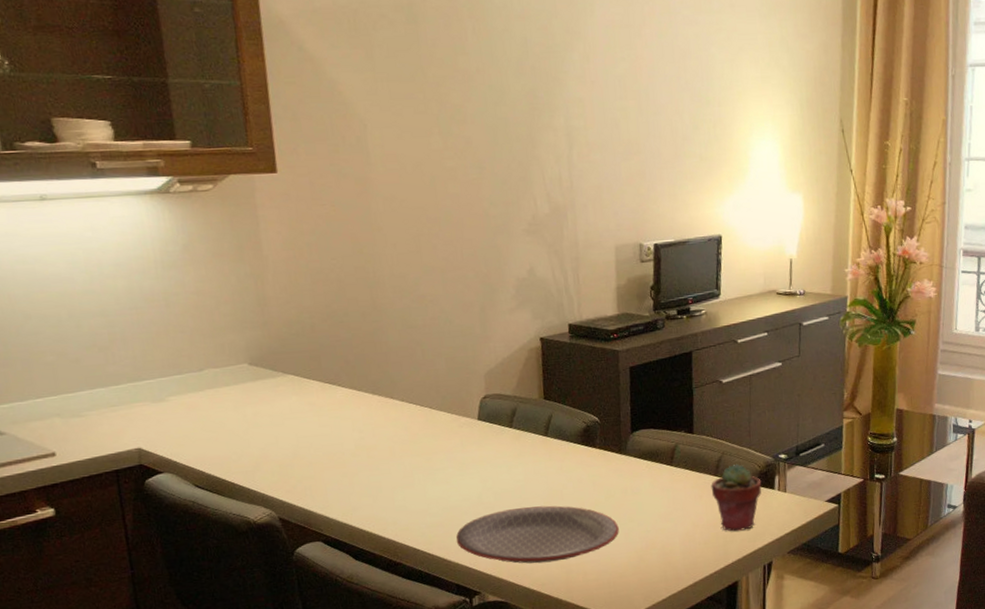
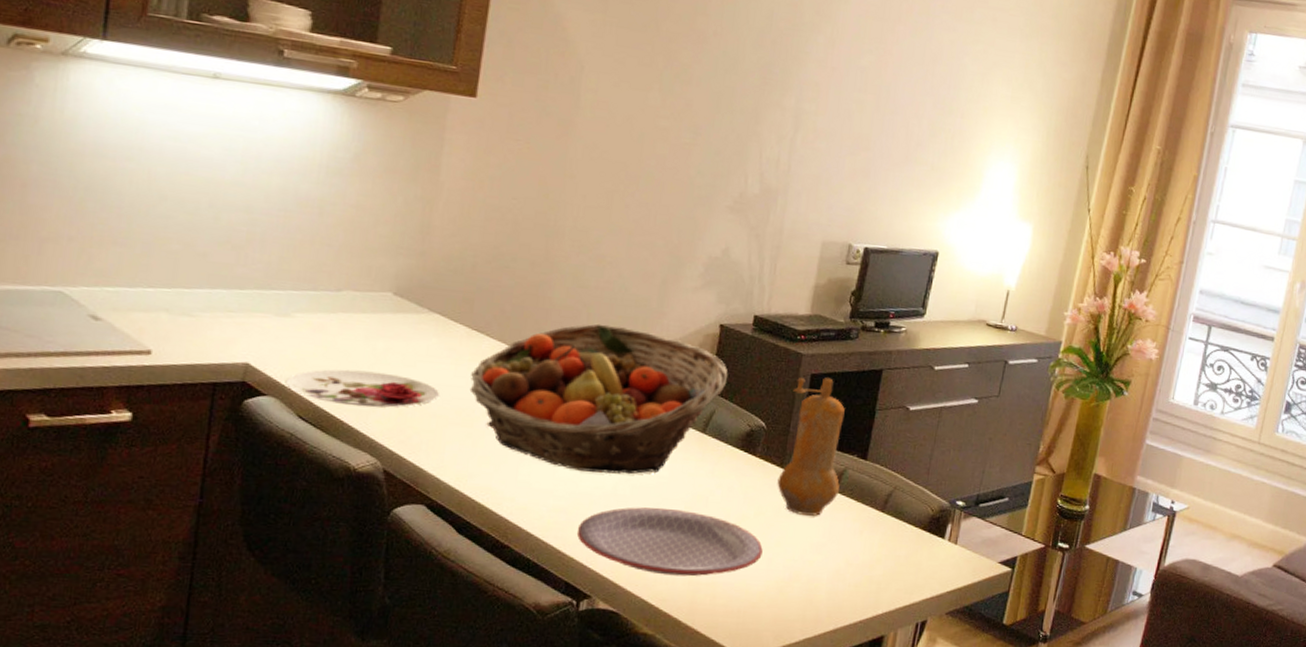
plate: none [177,434,310,469] -> present [286,369,439,408]
fruit basket: none [333,356,557,489] -> present [469,324,728,475]
pepper mill: none [616,367,675,492] -> present [777,377,845,516]
potted succulent: present [711,463,762,532] -> none [873,502,932,579]

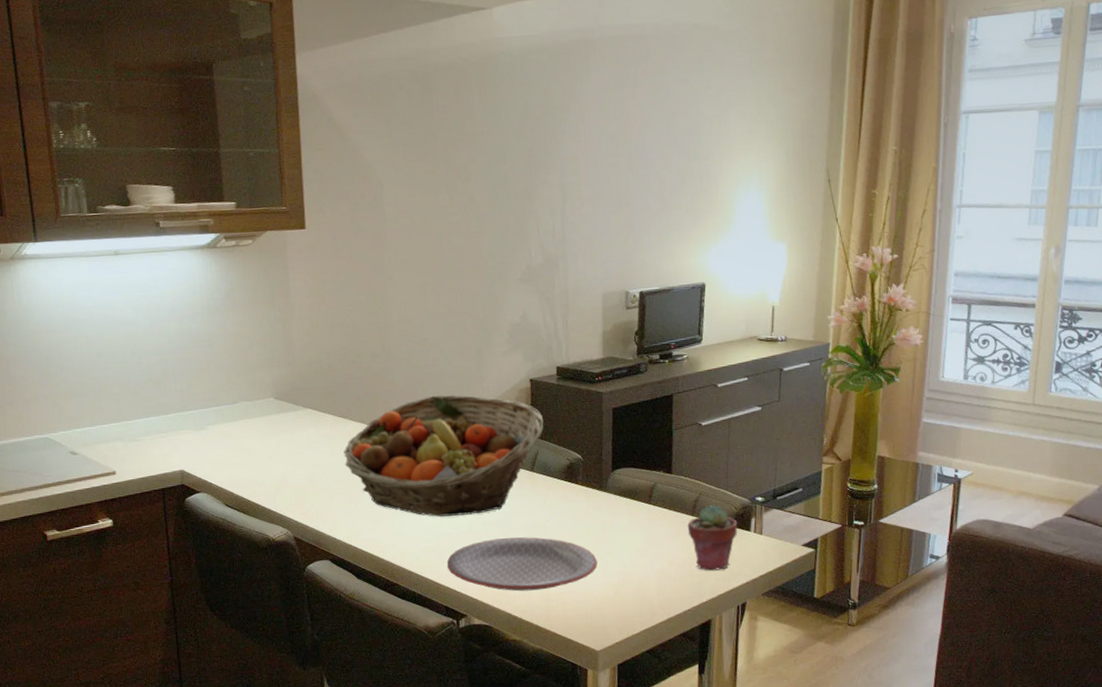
plate: present [286,369,439,408] -> none [212,461,323,491]
pepper mill: present [777,377,845,516] -> none [599,409,653,528]
potted succulent: none [873,502,932,579] -> present [687,504,738,571]

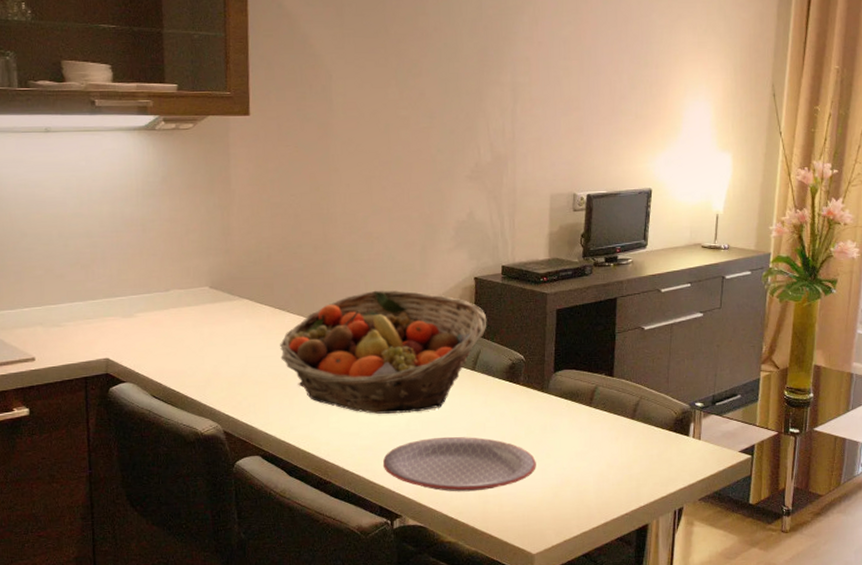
potted succulent: present [687,504,738,571] -> none [627,408,677,475]

